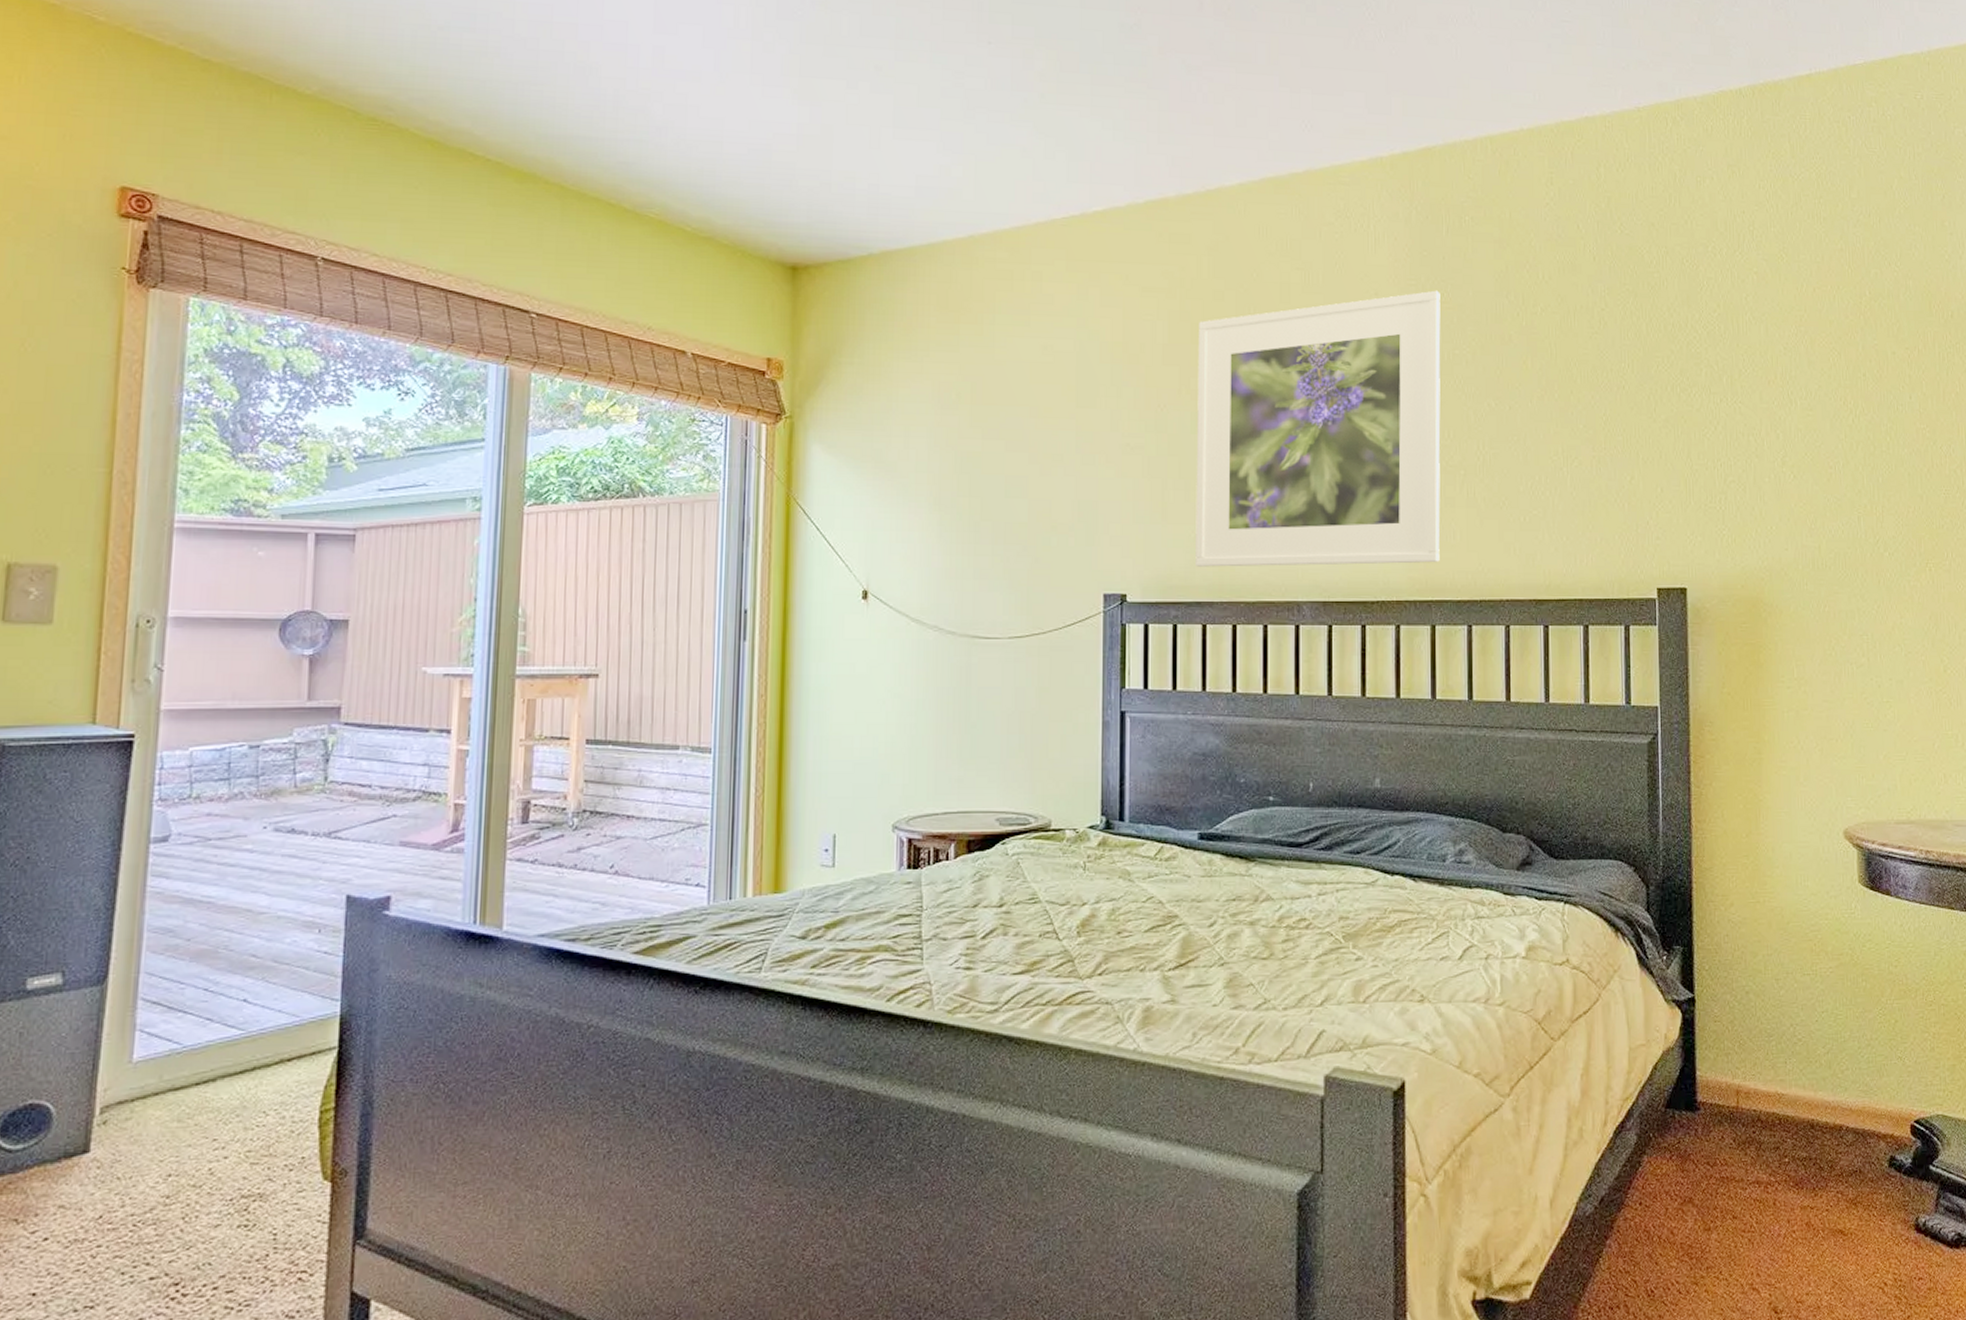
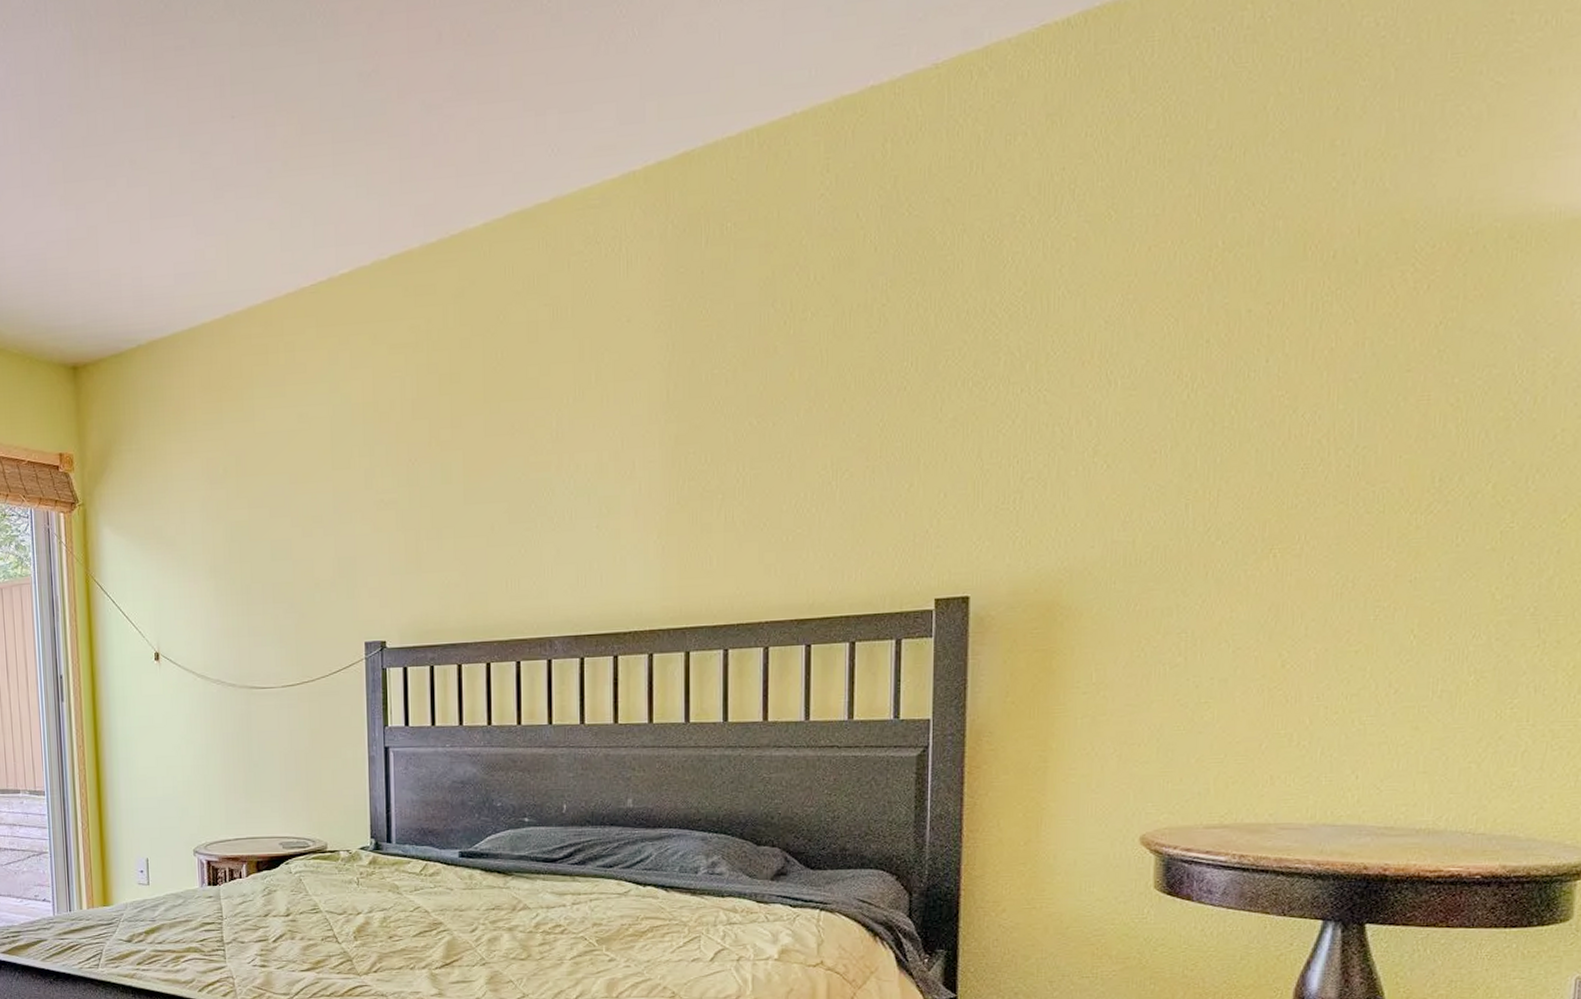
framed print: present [1196,290,1441,567] -> none [446,308,698,611]

